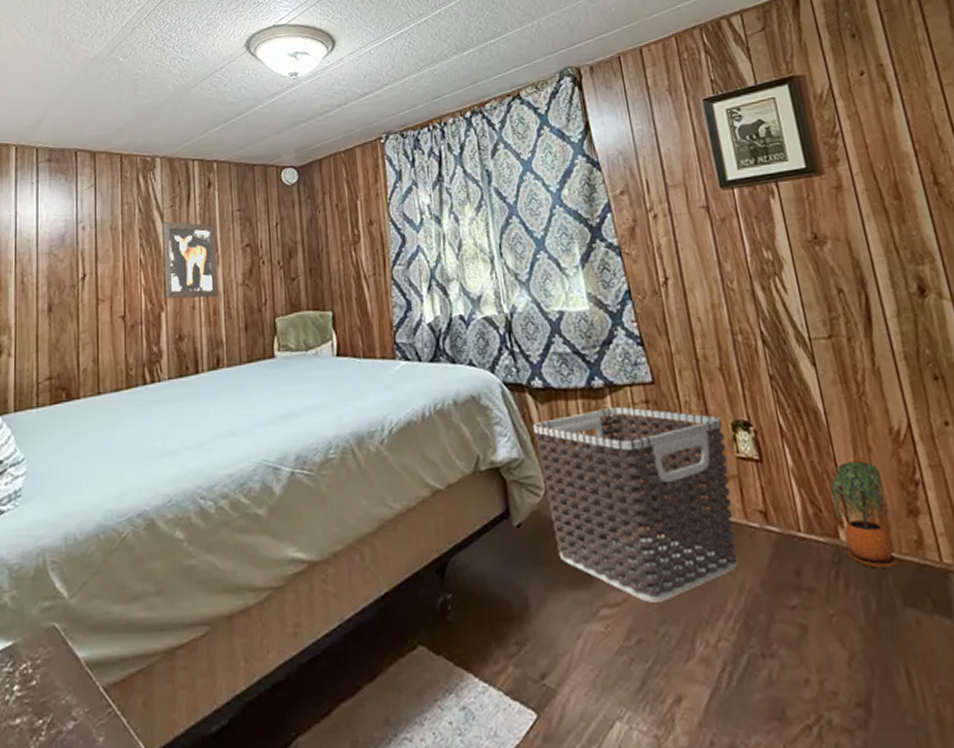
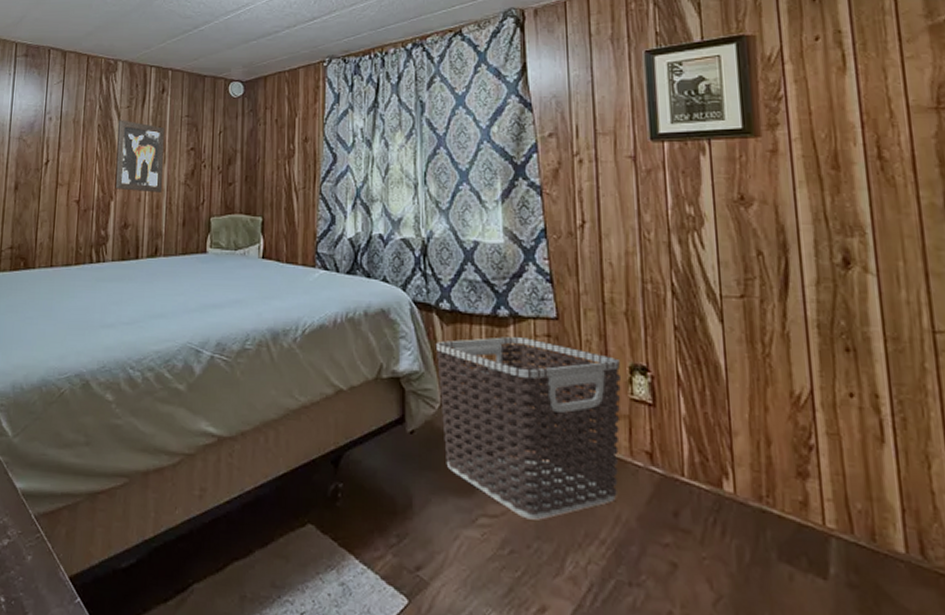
potted plant: present [830,460,897,568] -> none [719,417,778,523]

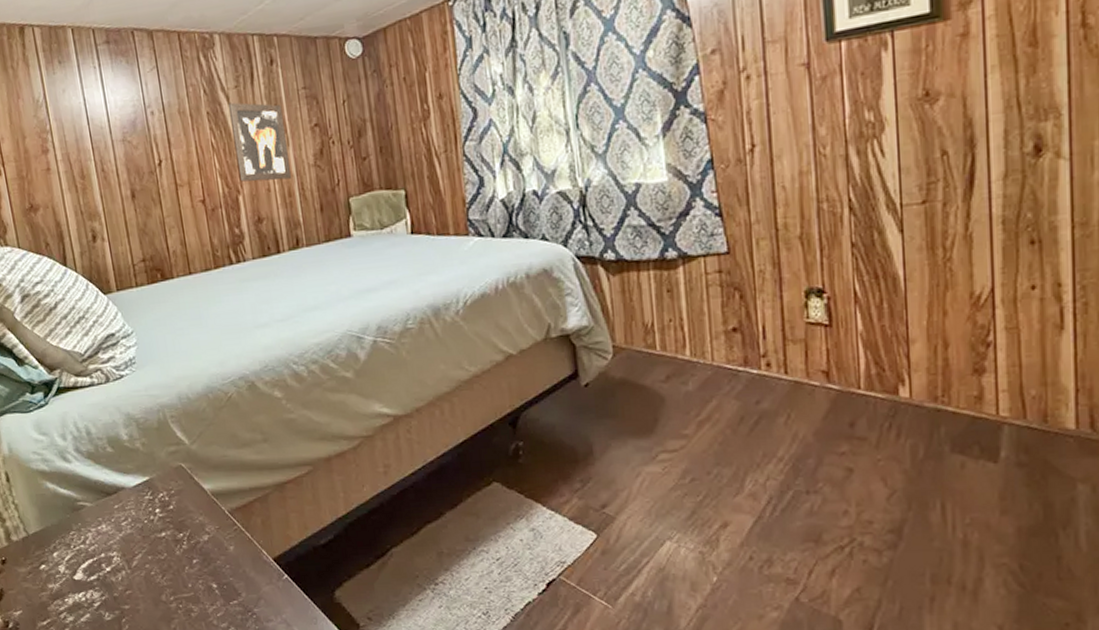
clothes hamper: present [435,336,621,520] -> none [602,276,796,449]

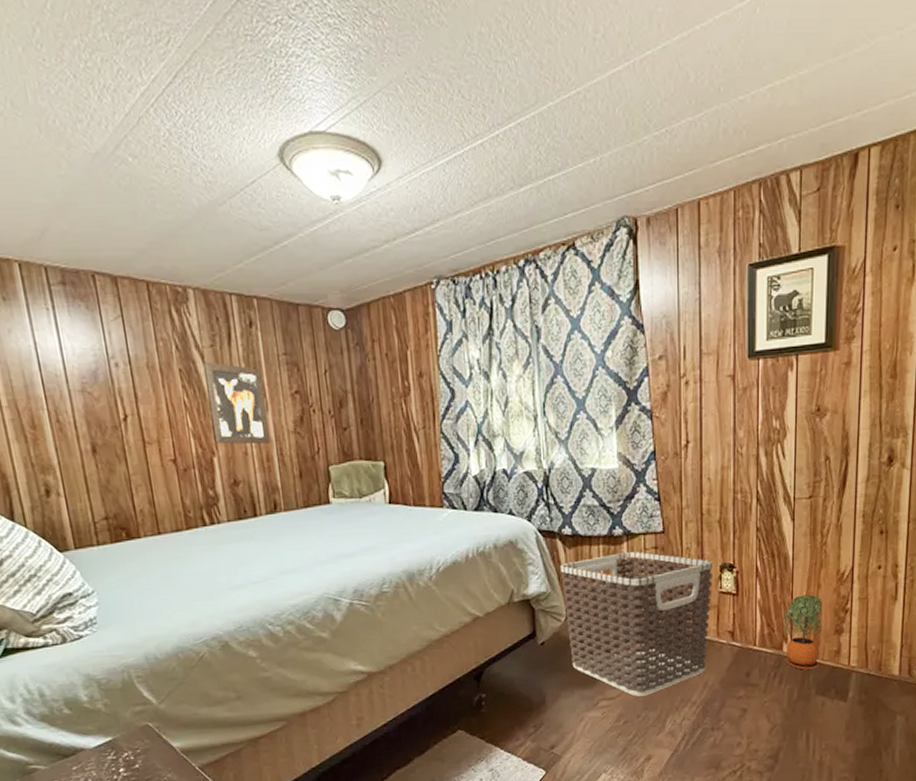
clothes hamper: none [602,276,796,449] -> present [559,551,712,697]
potted plant: none [896,324,953,421] -> present [782,594,822,670]

